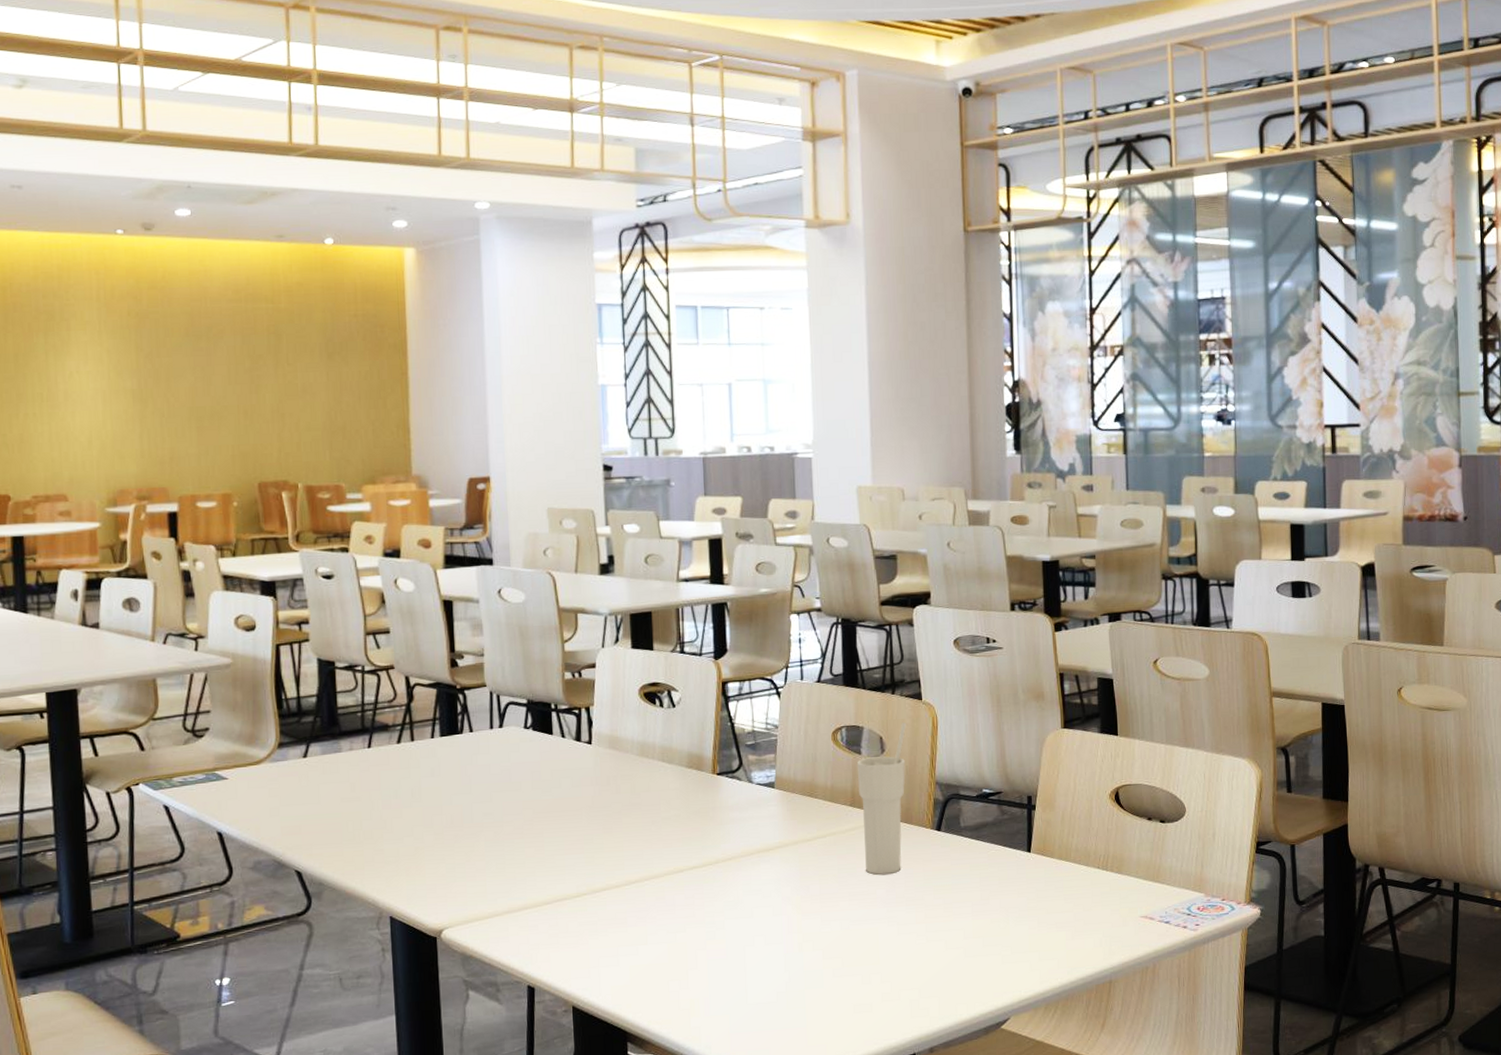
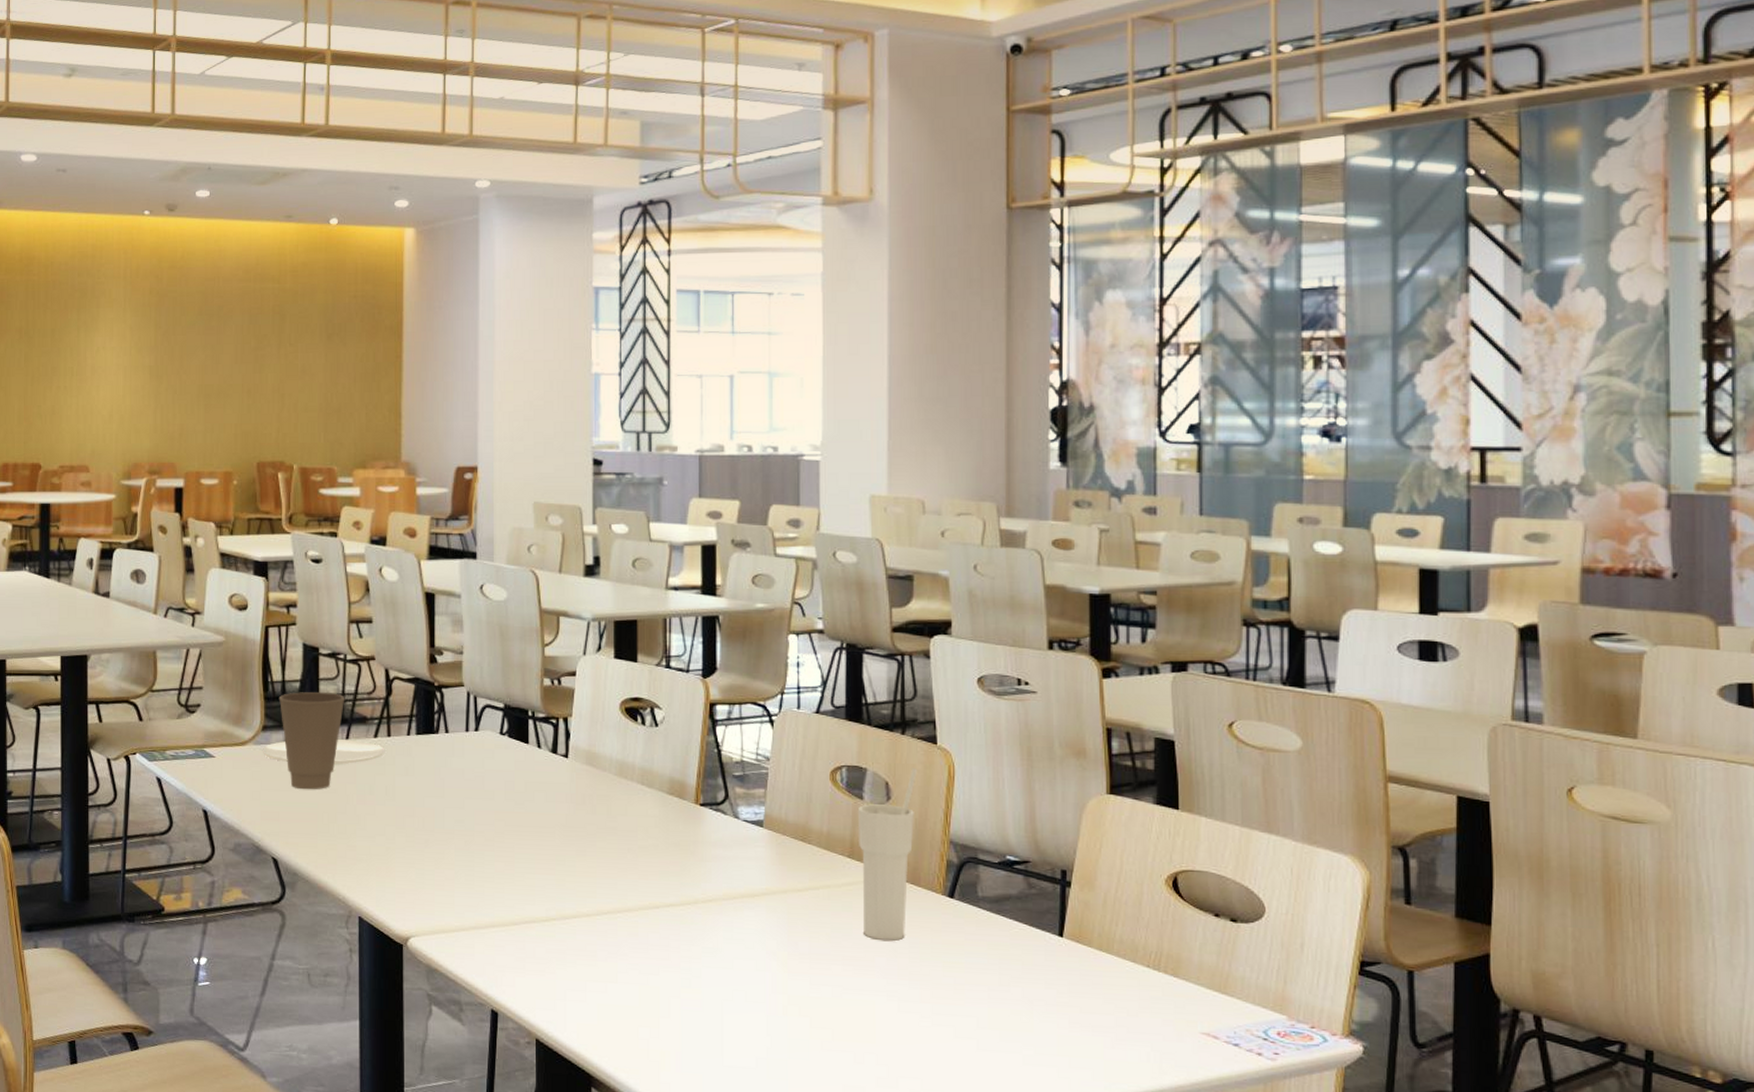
plate: none [279,747,410,776] -> present [262,738,385,766]
cup: none [294,704,365,801] -> present [278,692,345,790]

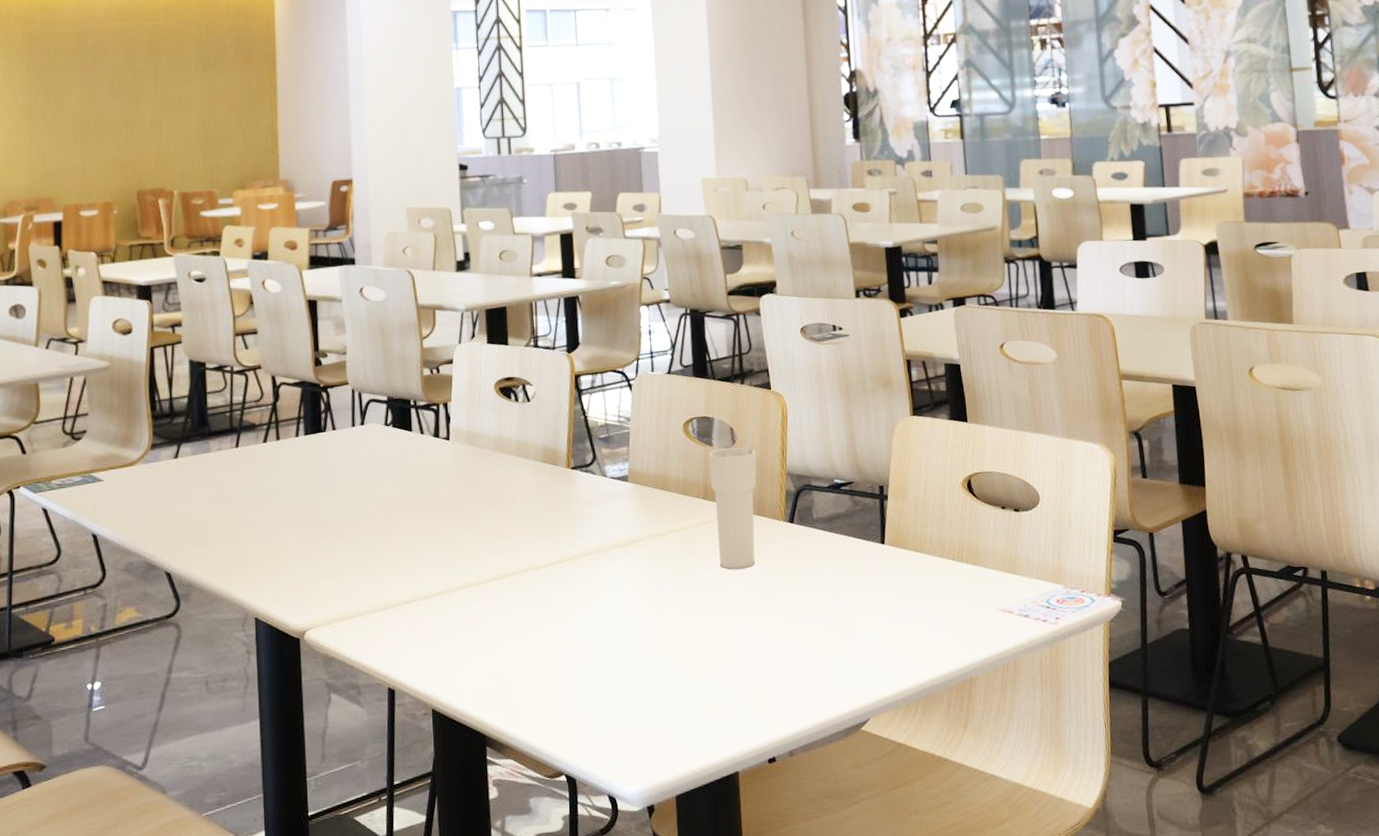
plate: present [262,738,385,766] -> none [151,447,275,477]
cup: present [278,692,345,790] -> none [166,404,234,502]

